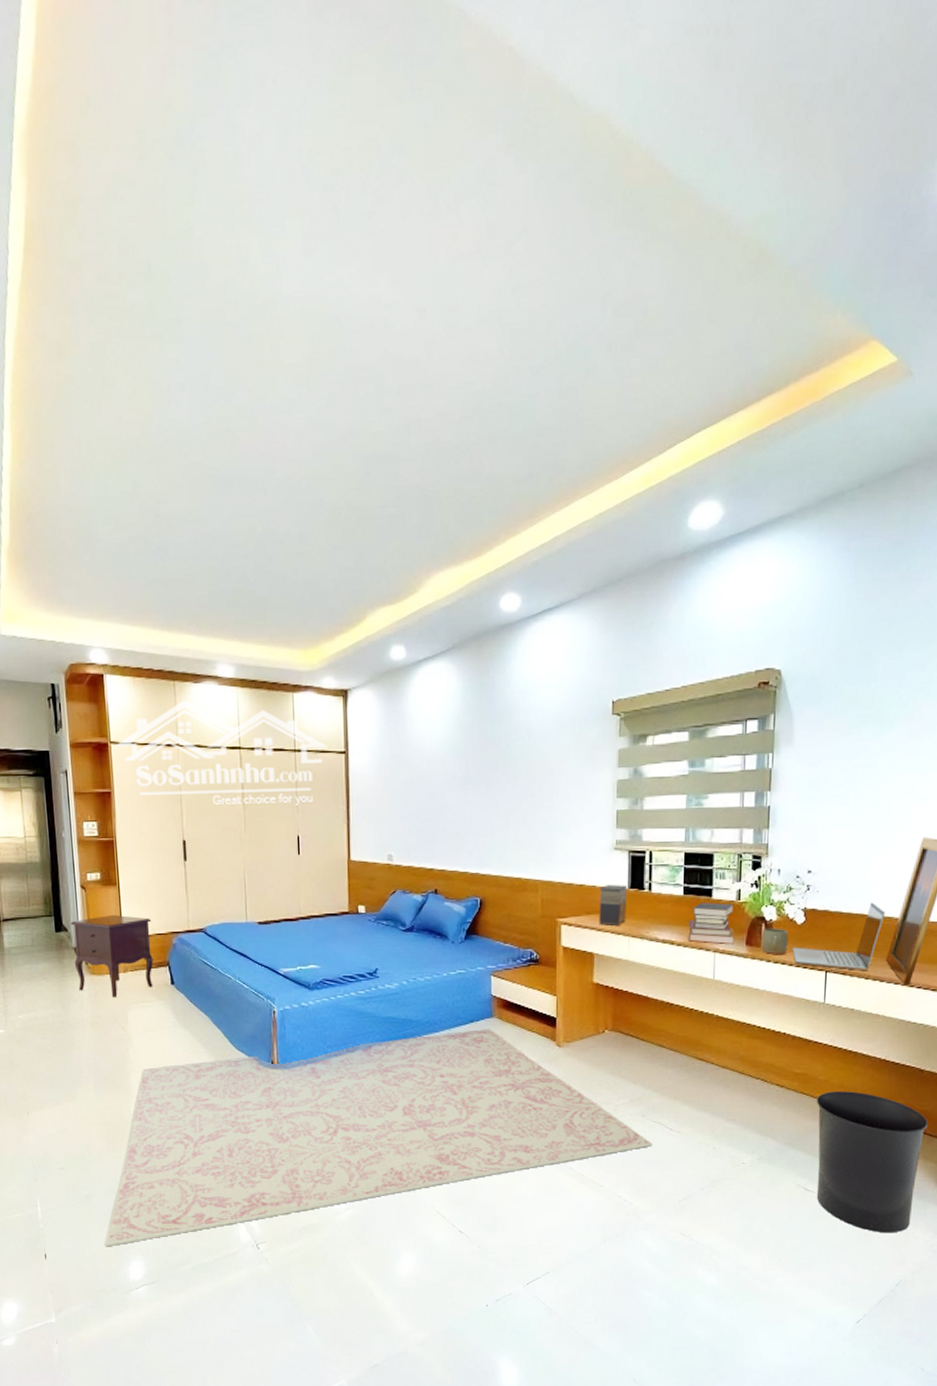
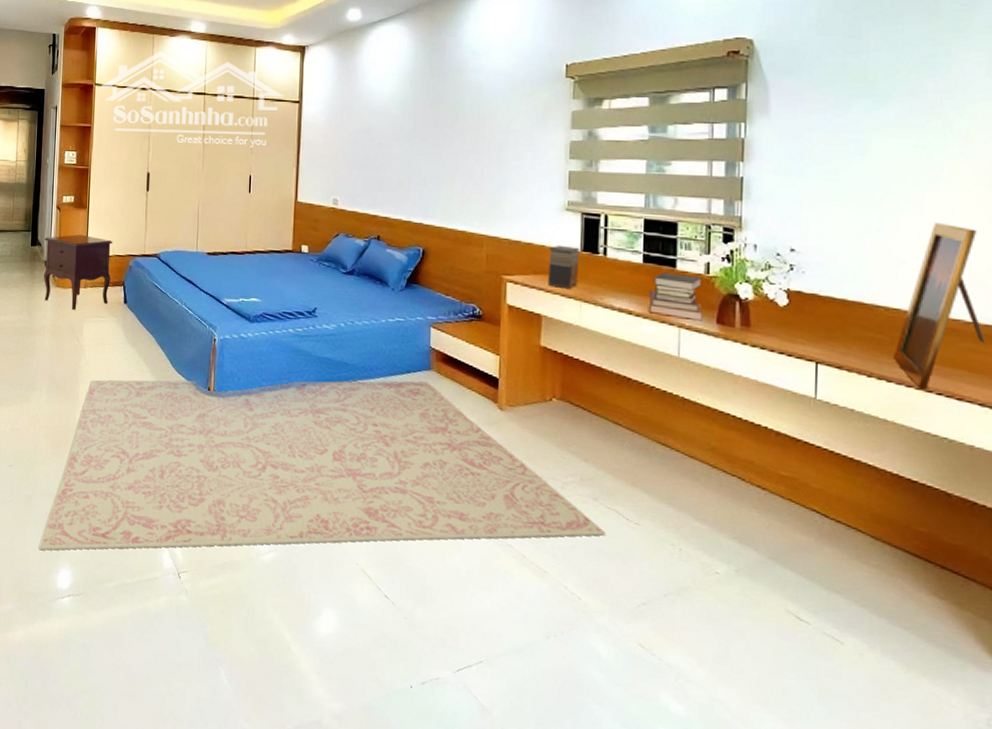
mug: present [761,928,789,955] -> none [735,307,769,339]
laptop: present [792,902,885,971] -> none [774,290,890,368]
waste bin: present [816,1091,929,1233] -> none [808,503,962,695]

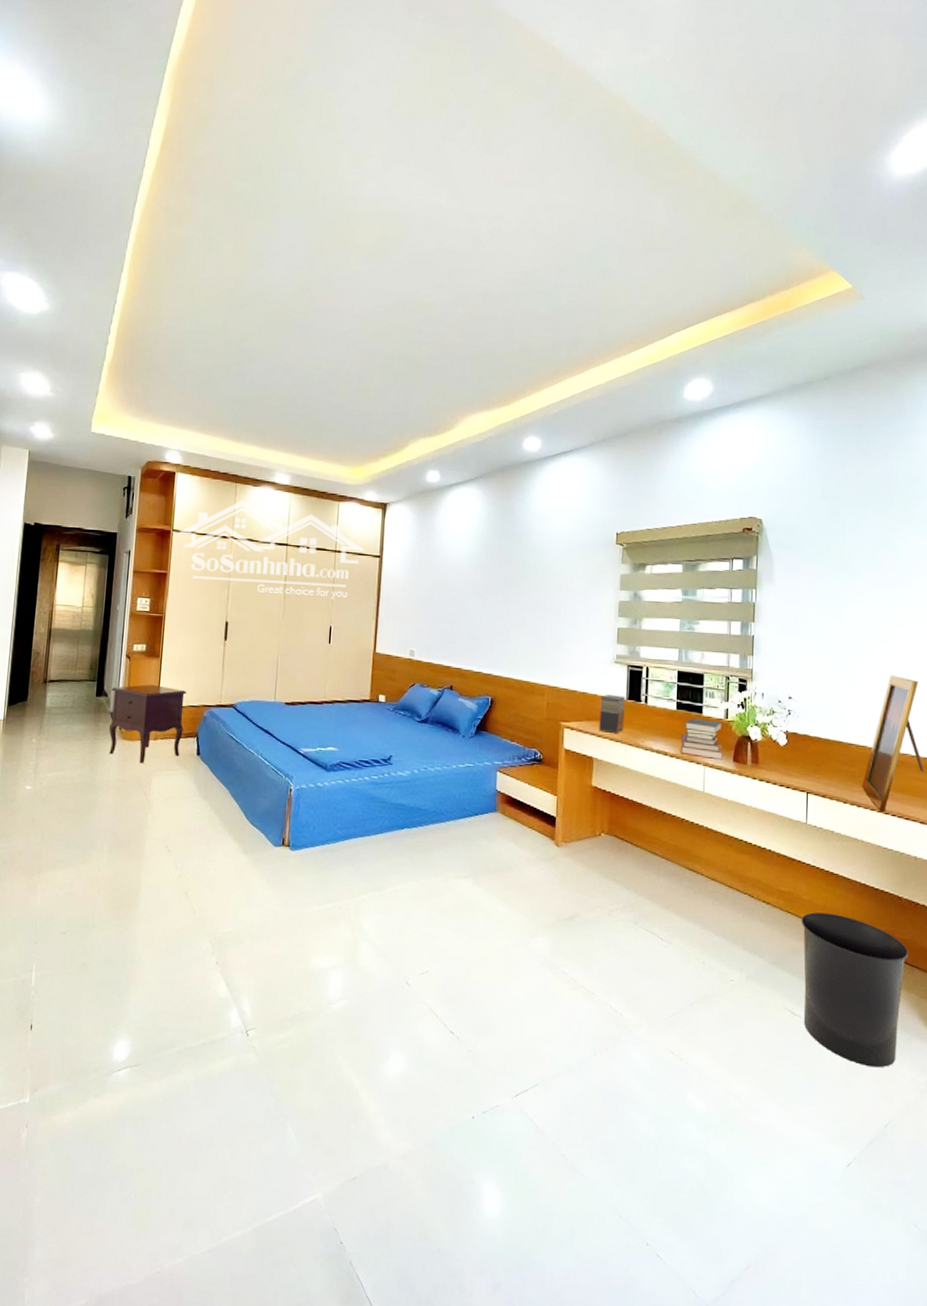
rug: present [38,380,605,551] -> none [92,822,643,1022]
waste bin: none [808,503,962,695] -> present [801,912,909,1068]

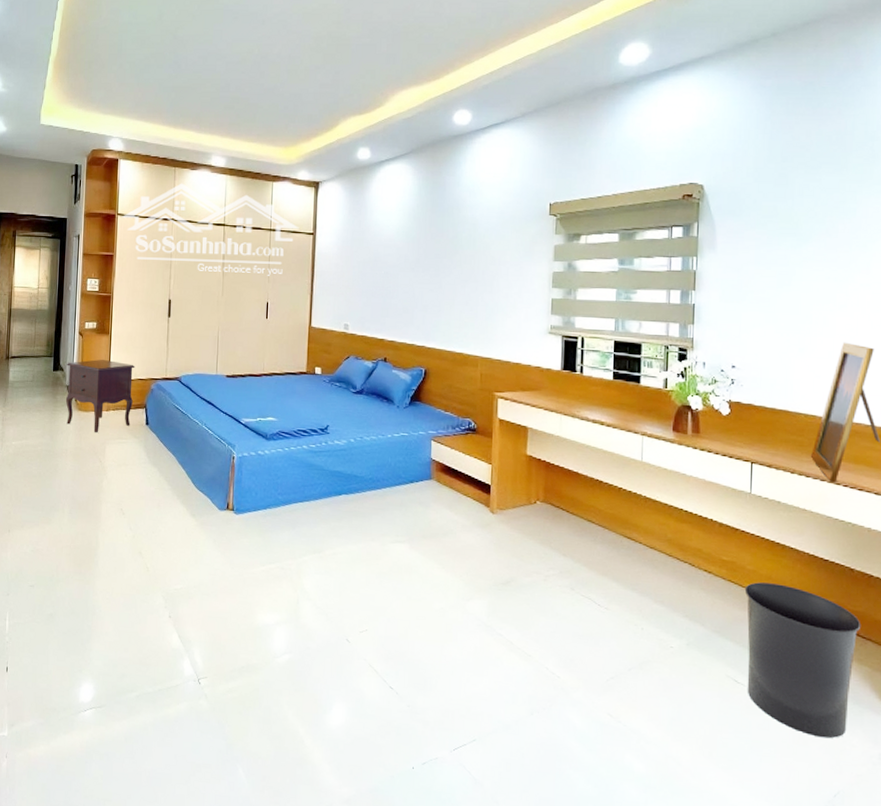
decorative box: present [599,694,626,734] -> none [533,364,561,404]
books: present [680,718,723,760] -> none [617,388,662,430]

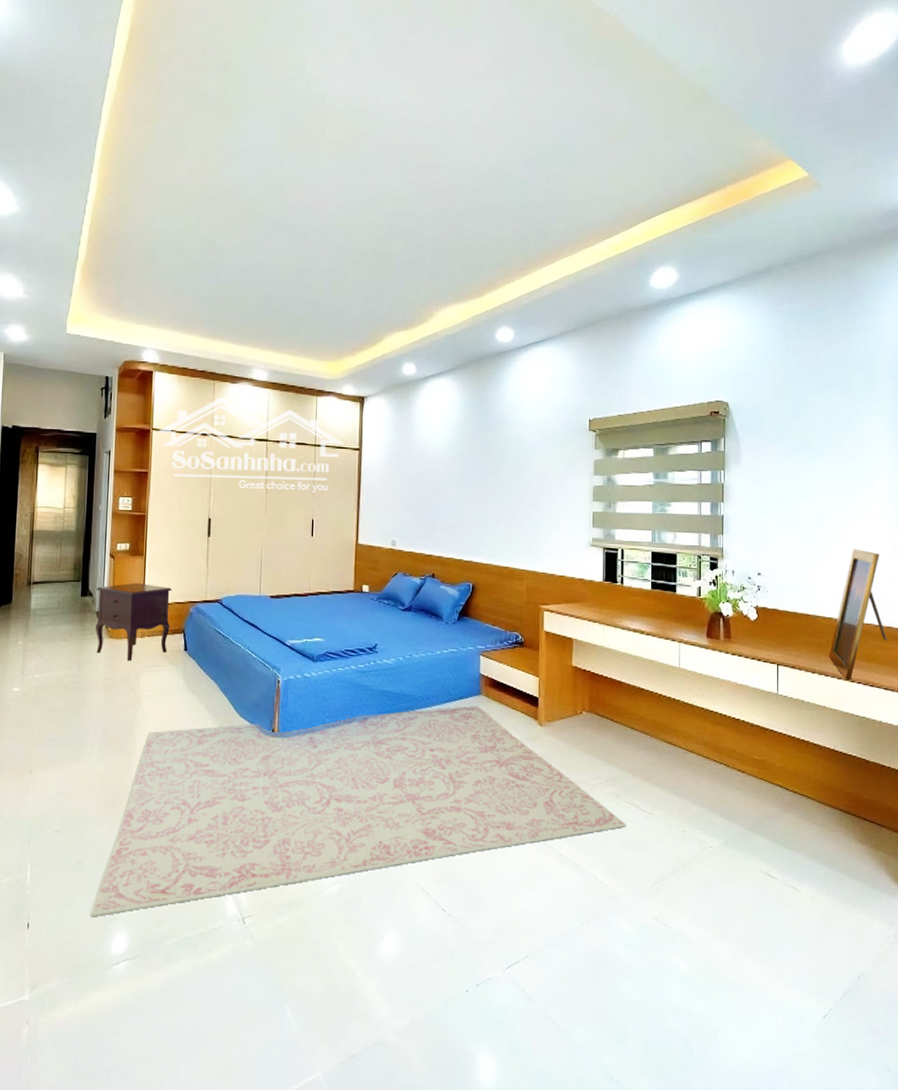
rug: none [60,489,580,667] -> present [89,705,626,917]
waste bin: present [744,582,862,739] -> none [774,778,877,923]

